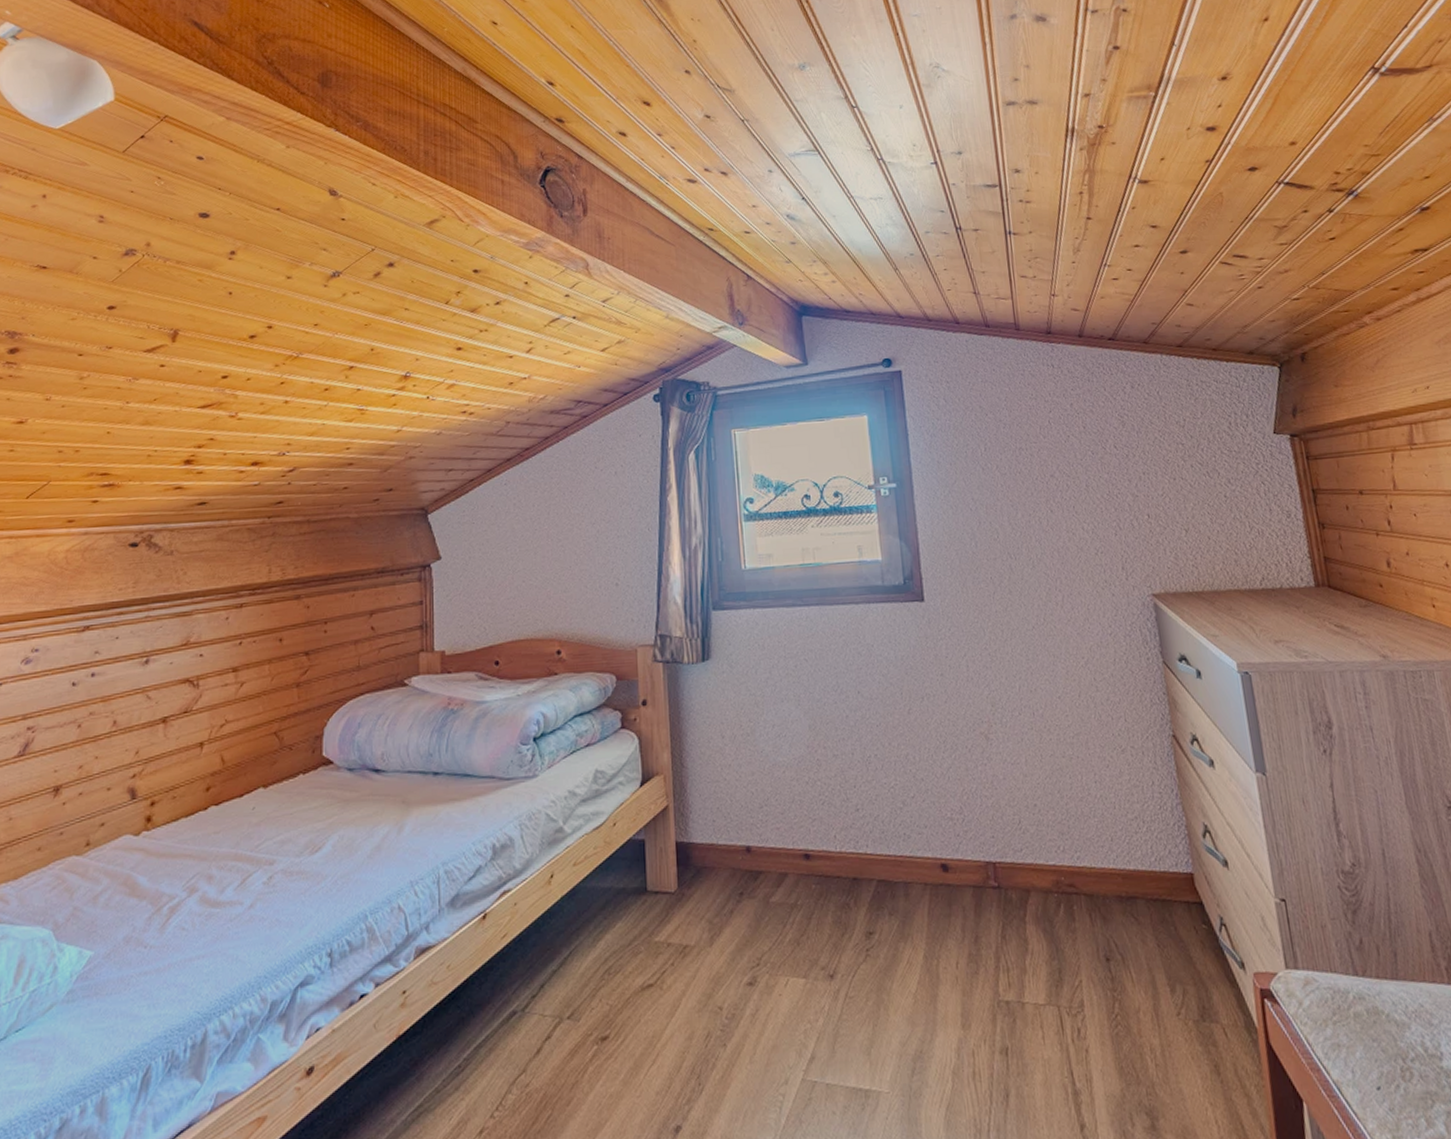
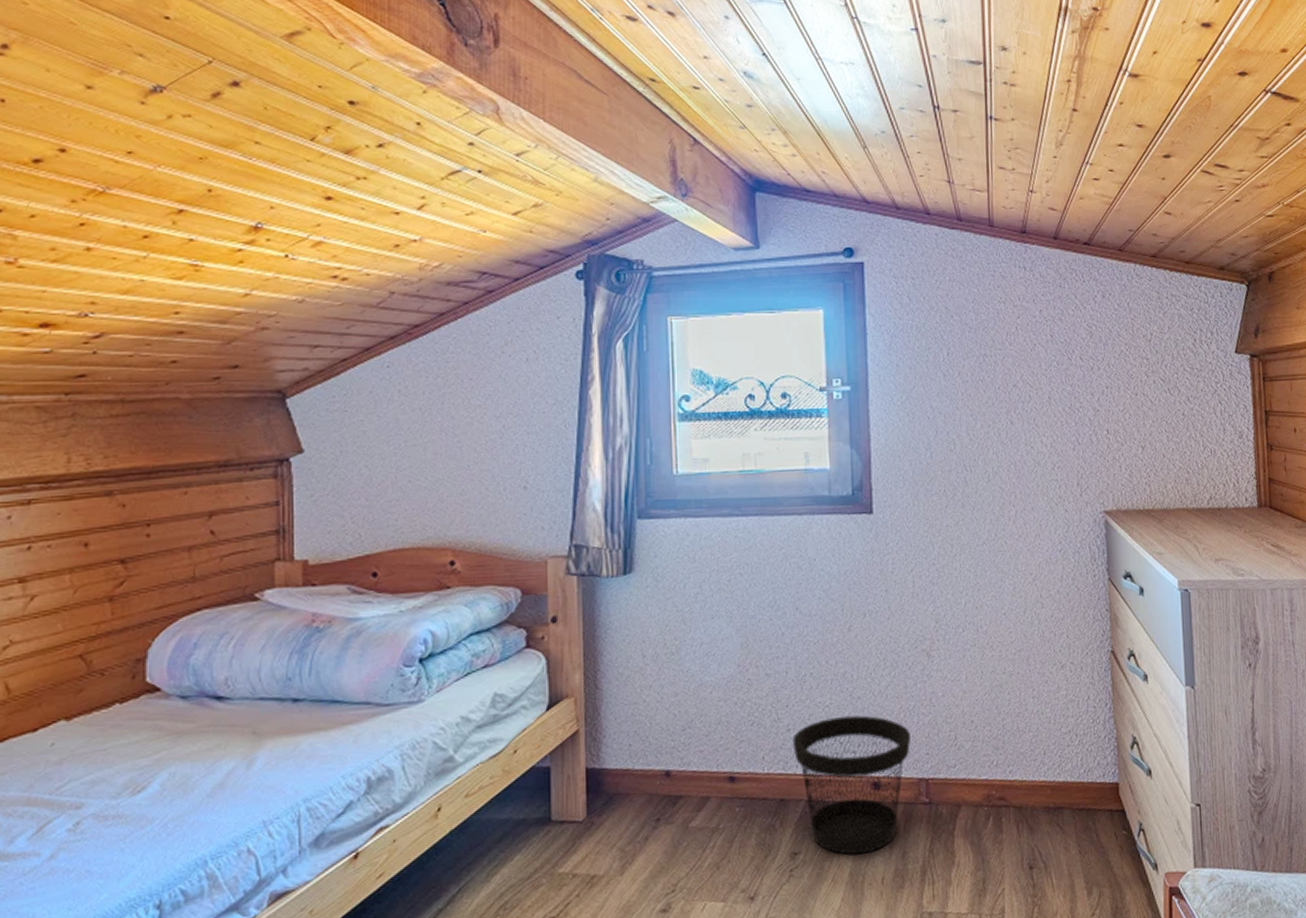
wastebasket: none [861,797,976,937] -> present [792,715,912,855]

